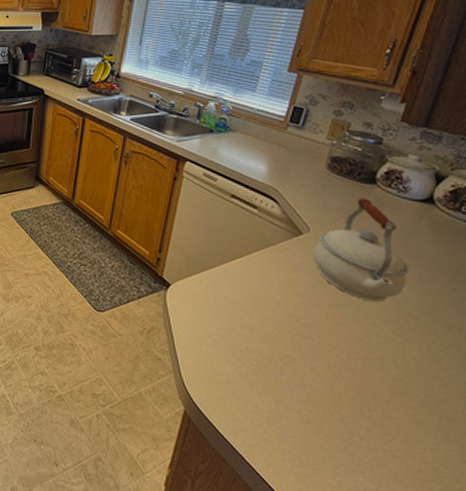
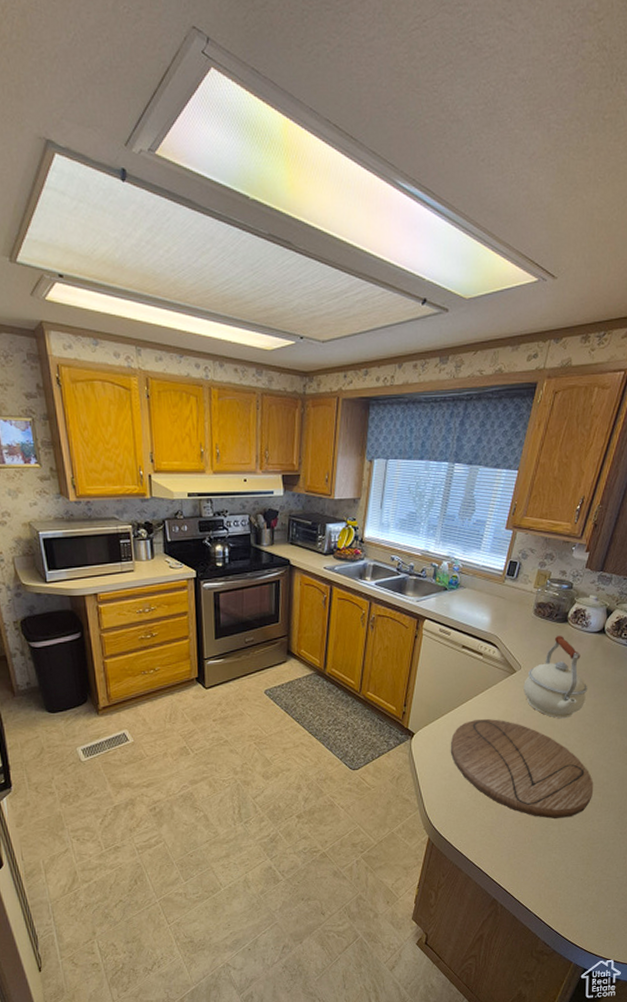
cutting board: none [214,282,424,435] -> present [450,719,594,819]

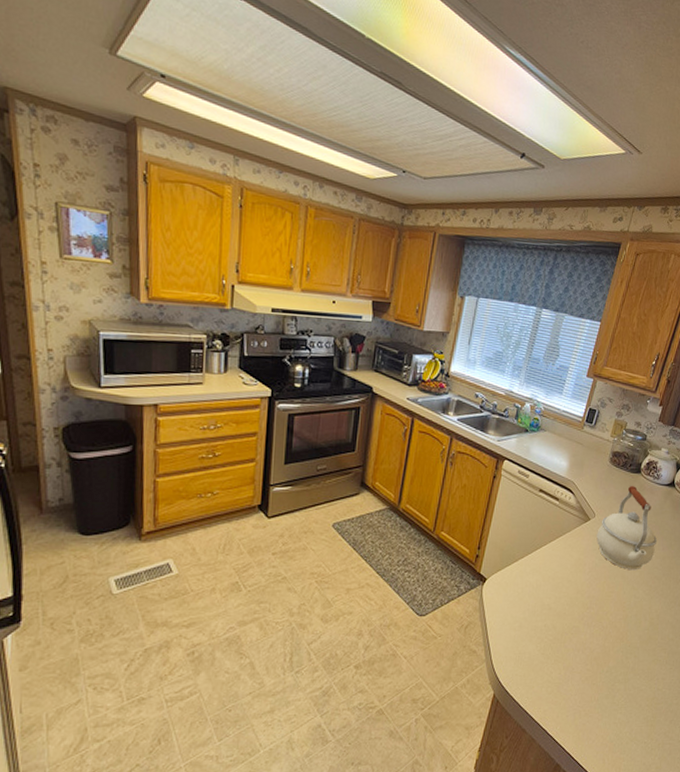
cutting board: present [450,719,594,819] -> none [521,567,660,676]

